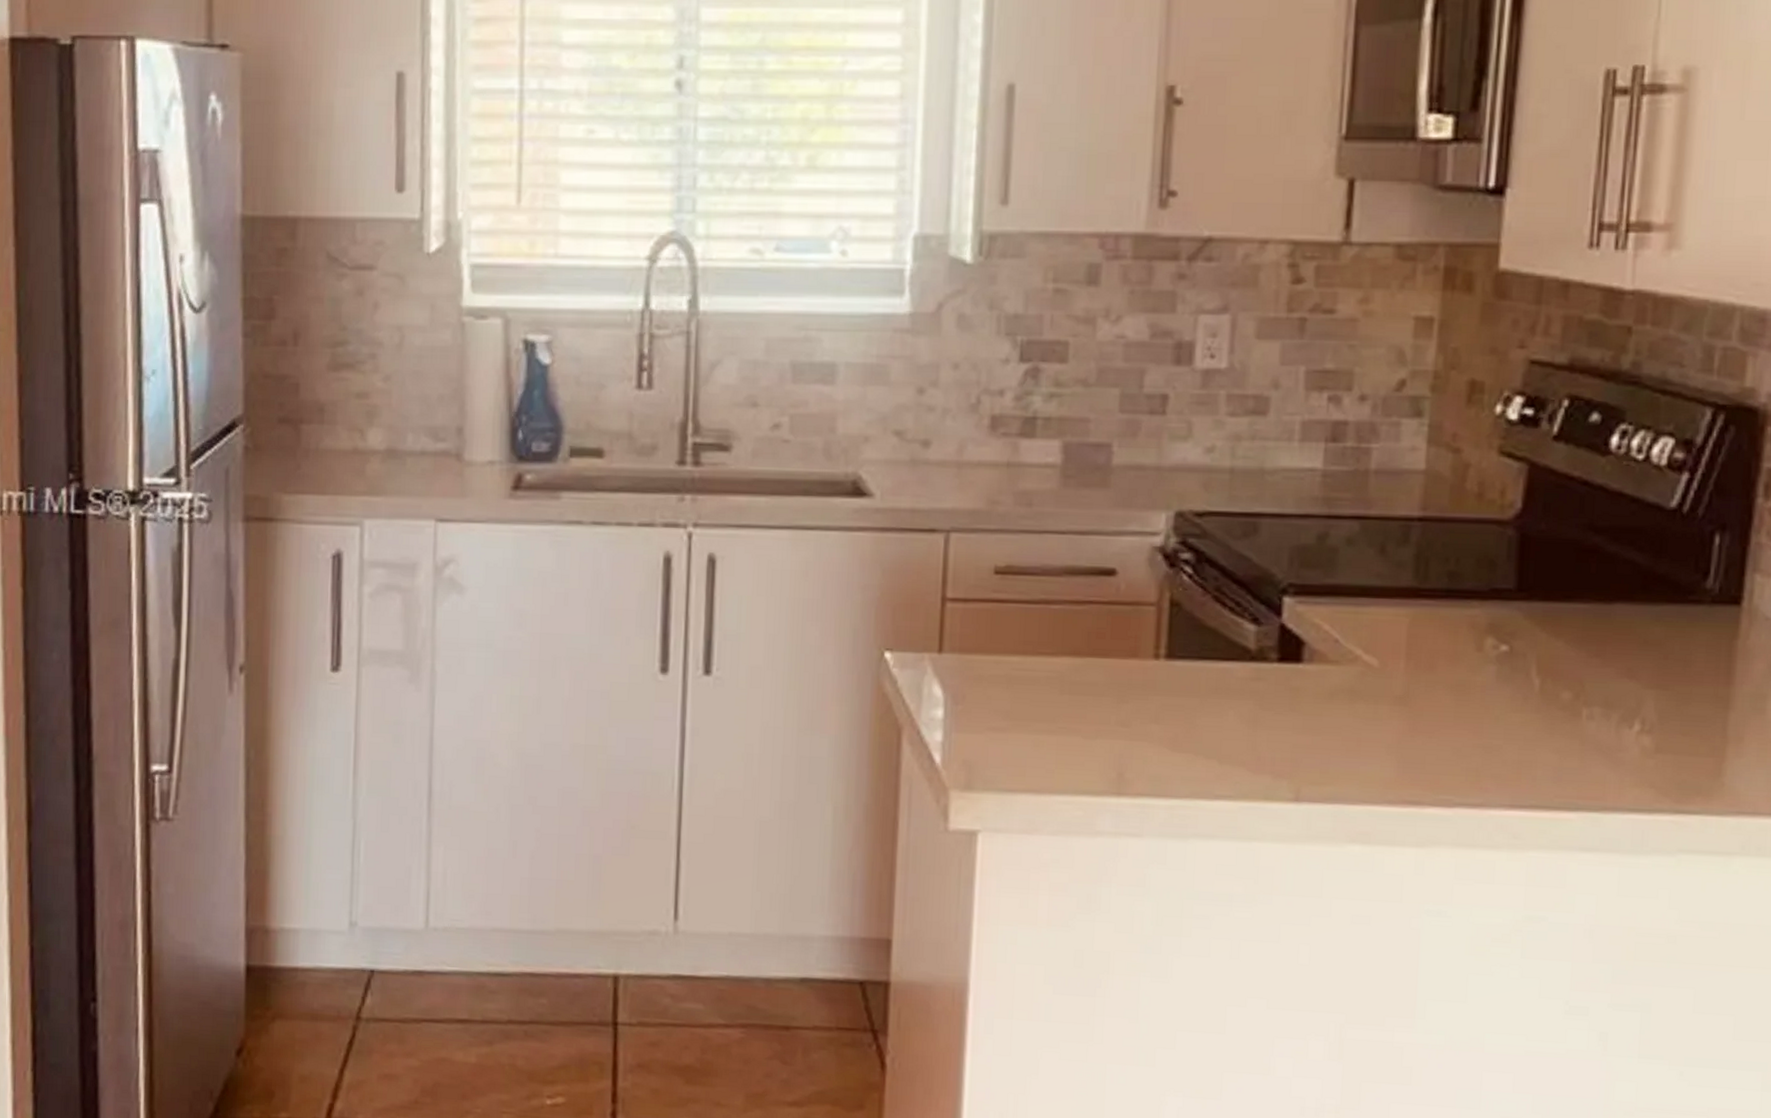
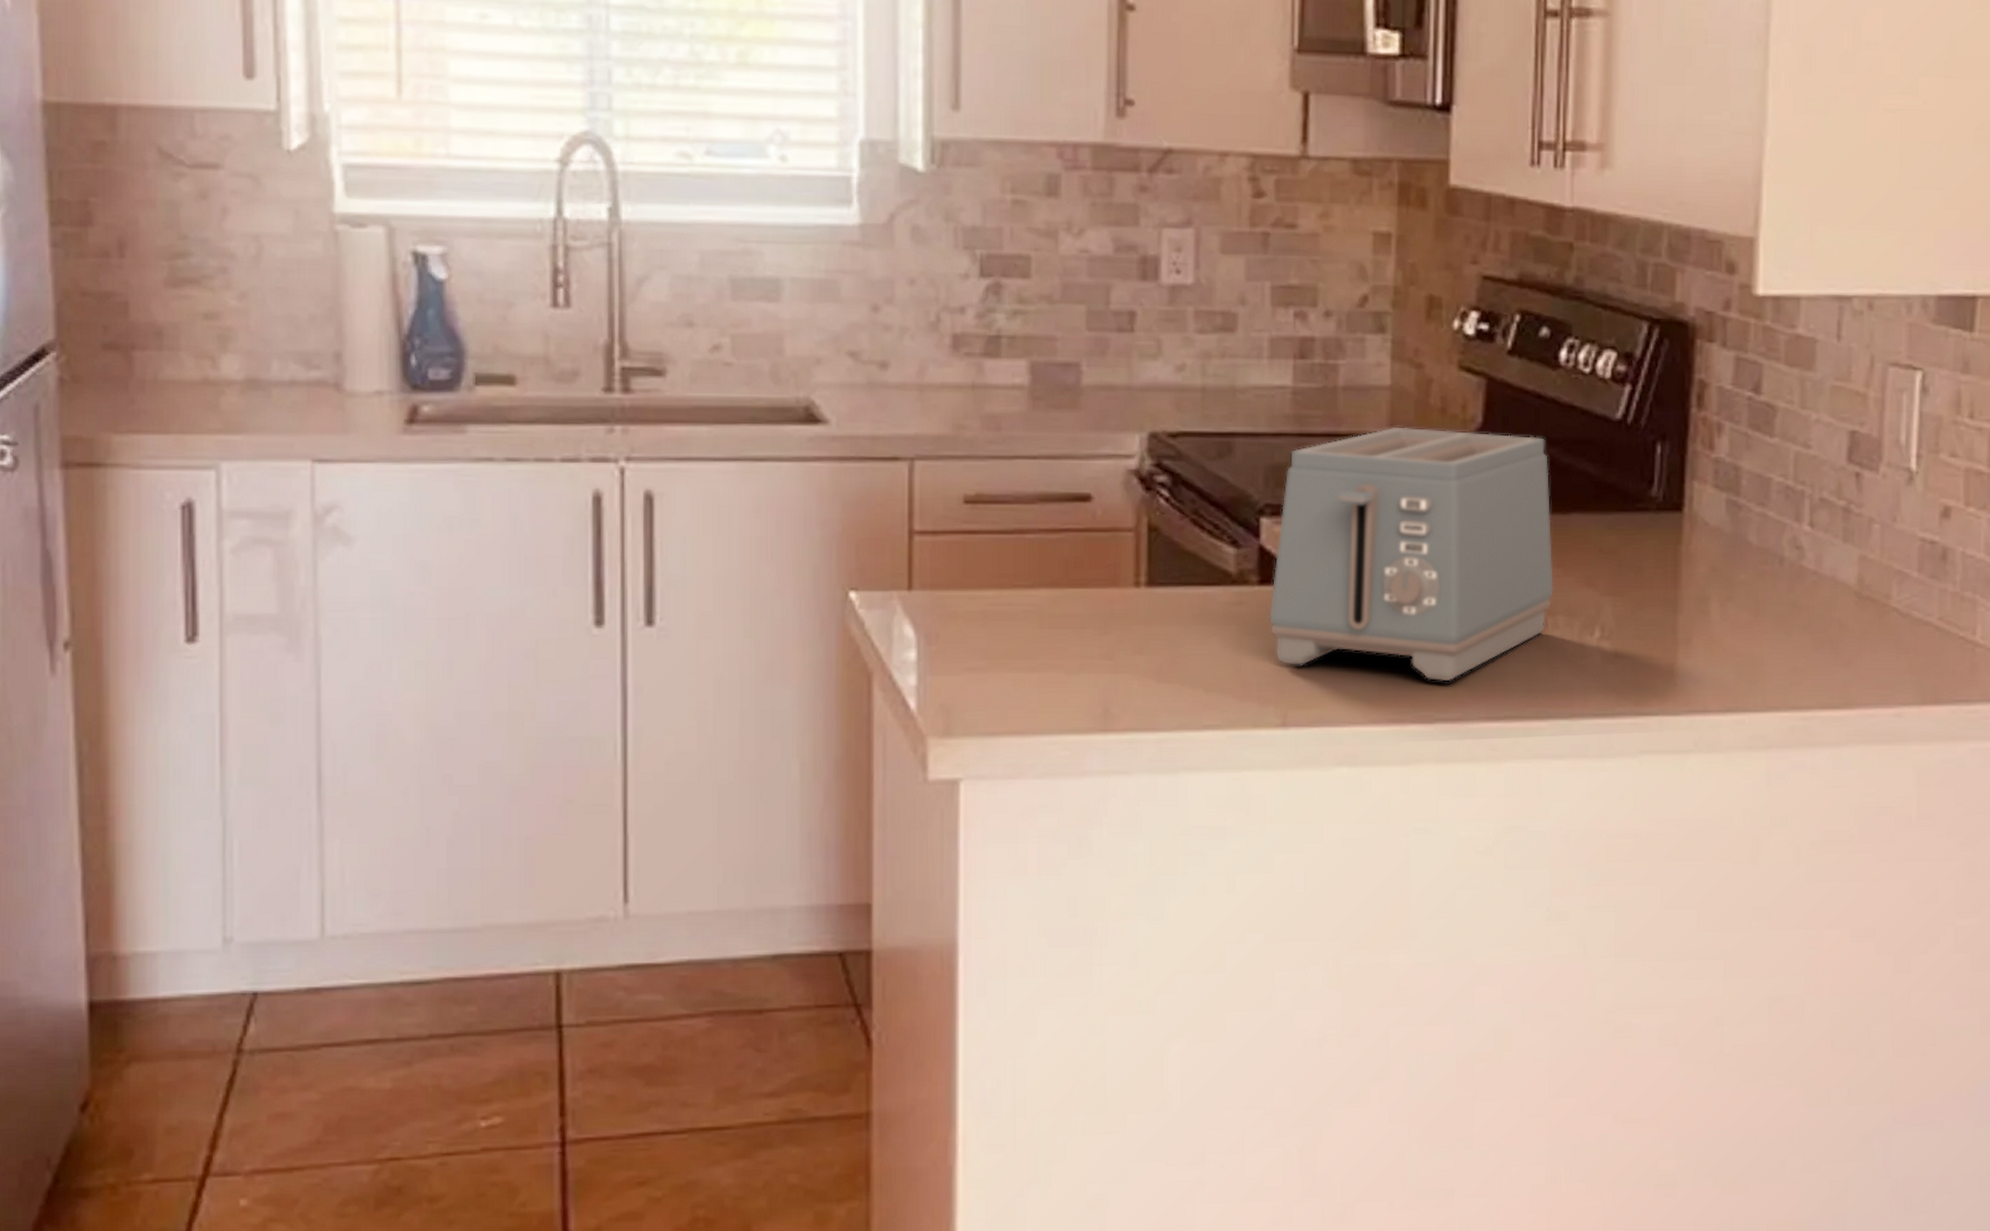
toaster: none [1286,511,1593,767] -> present [1269,426,1553,682]

